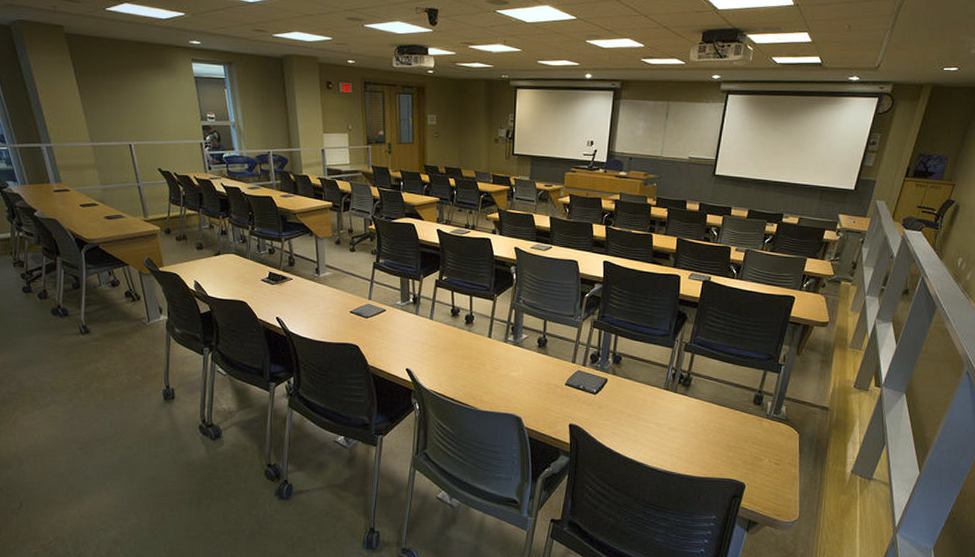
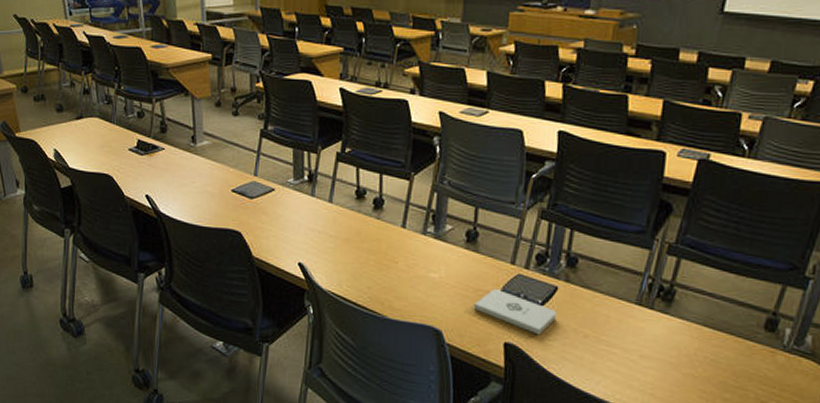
notepad: none [546,383,608,417] -> present [474,289,557,335]

